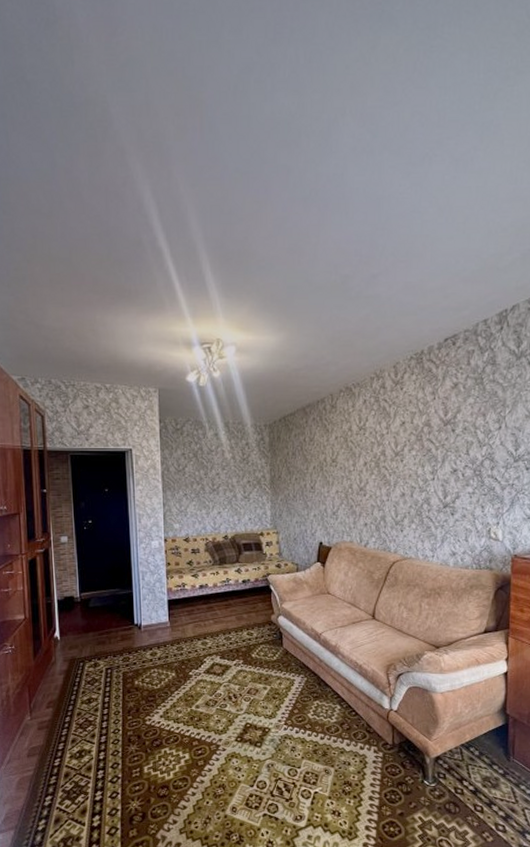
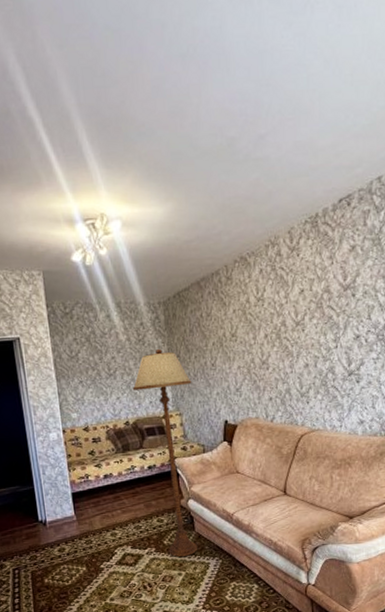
floor lamp: none [233,469,291,671] -> present [132,349,198,557]

